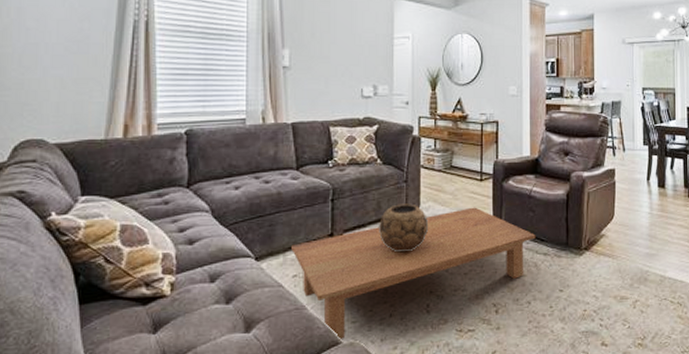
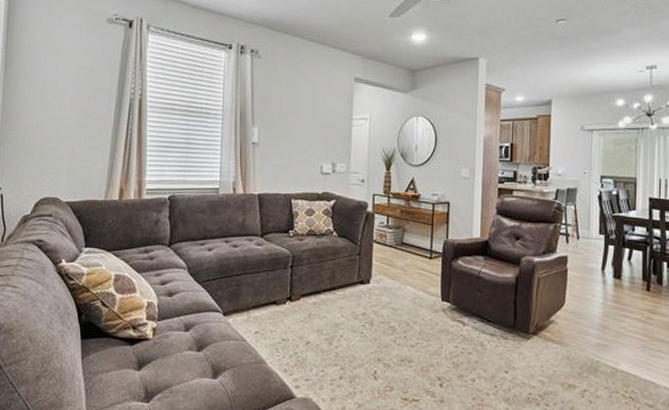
coffee table: present [291,207,536,341] -> none [254,283,483,395]
decorative bowl: present [379,204,429,253] -> none [333,275,379,320]

